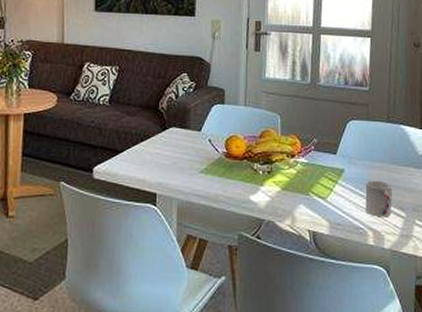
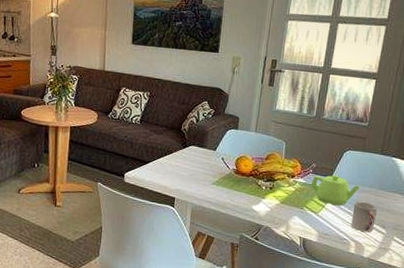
teapot: none [314,150,369,188] -> present [310,175,360,206]

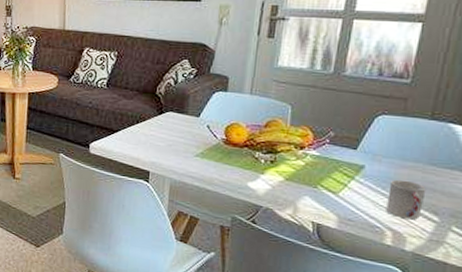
teapot: present [310,175,360,206] -> none [327,145,399,185]

